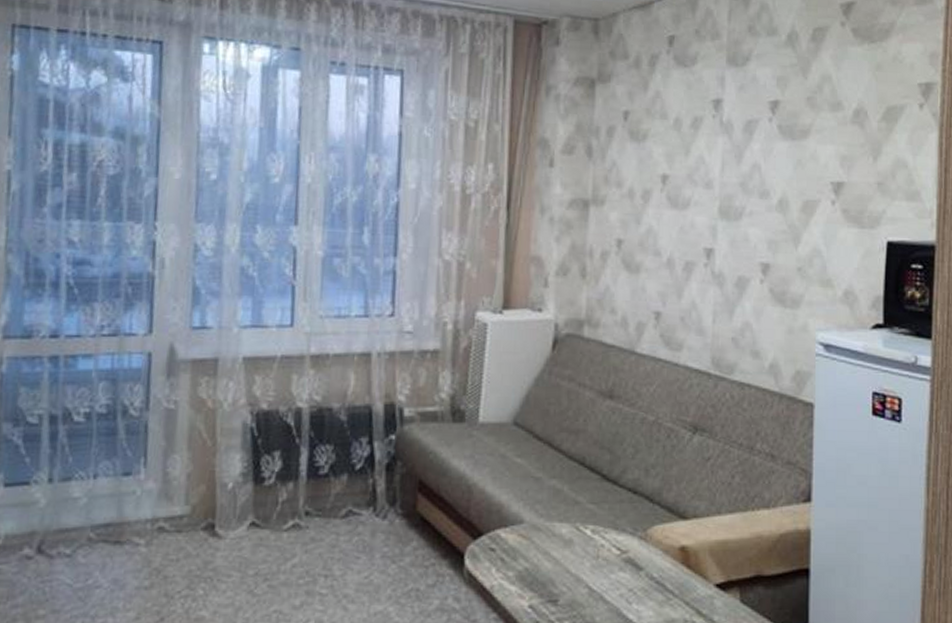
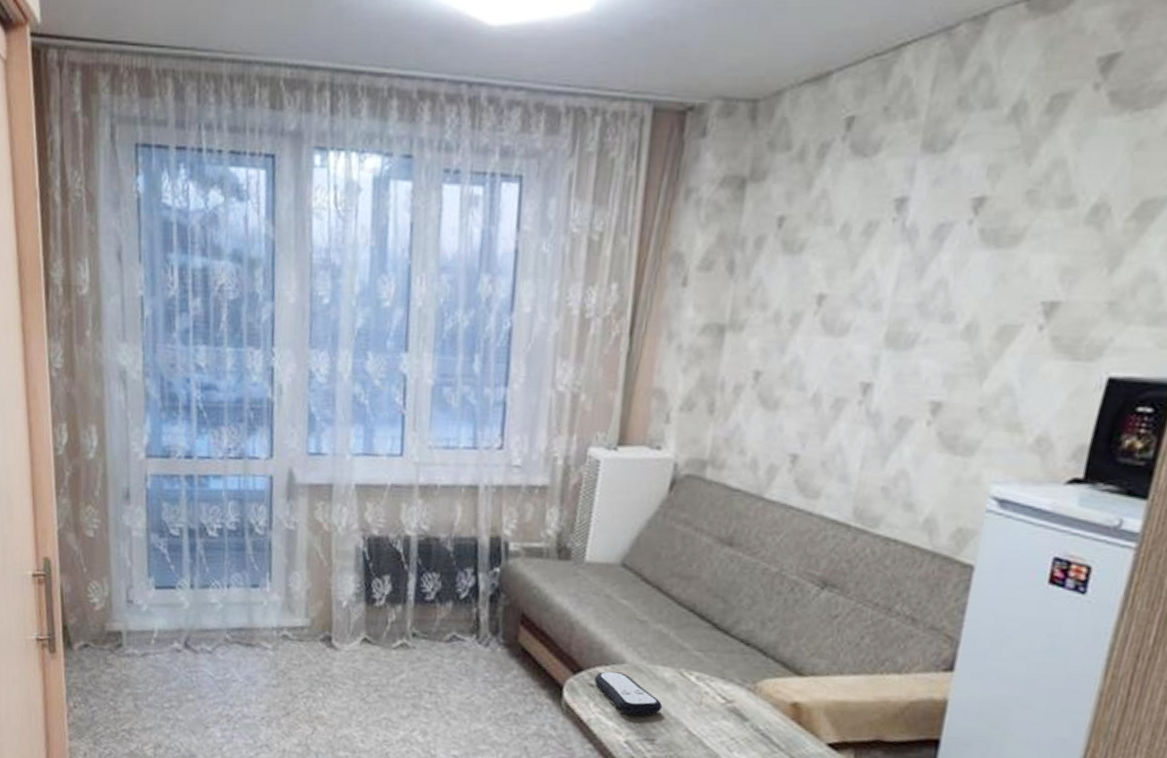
remote control: none [494,533,563,576] -> present [594,671,663,716]

